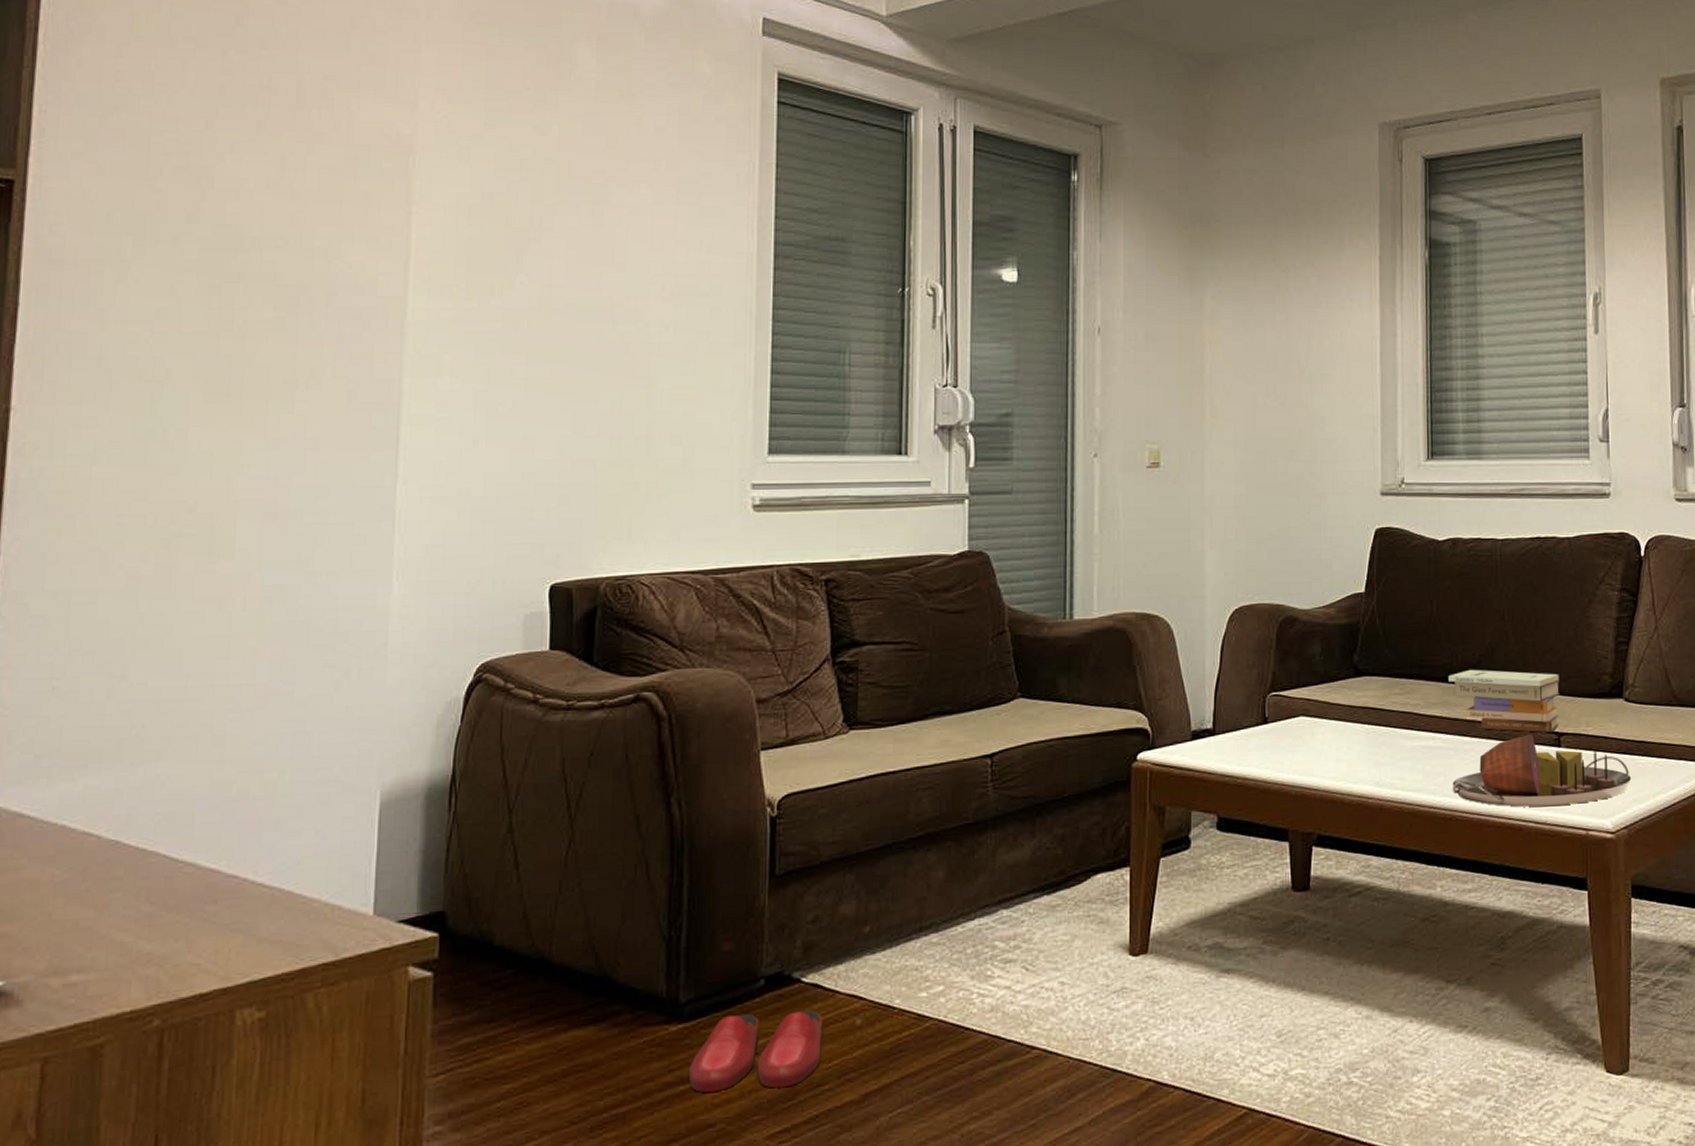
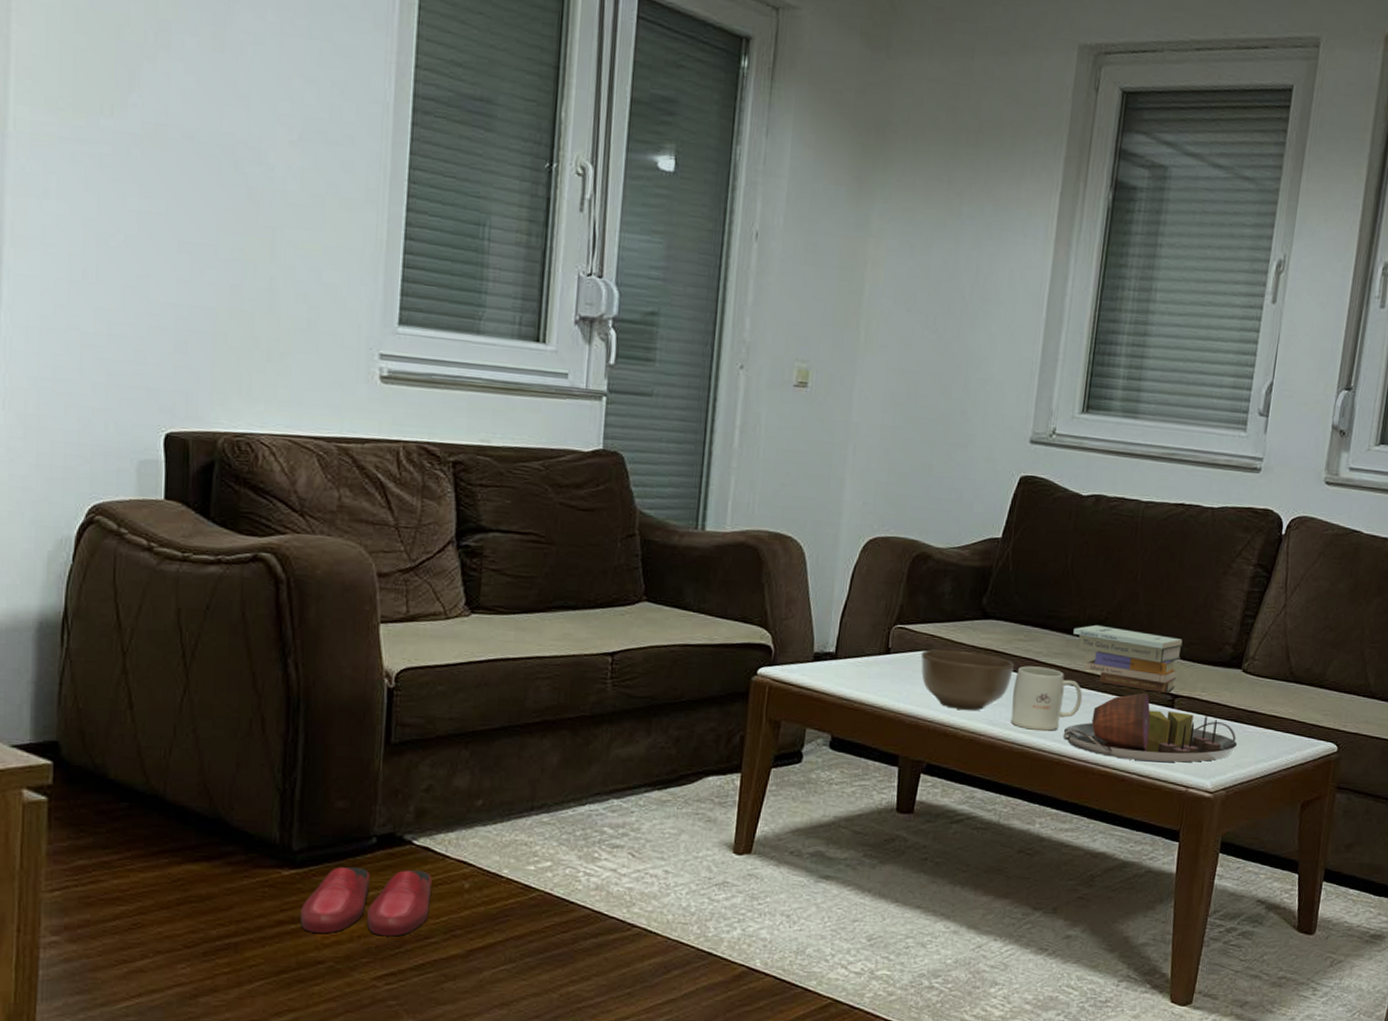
bowl: none [1298,712,1394,774] -> present [921,649,1015,711]
mug: none [1396,719,1467,788] -> present [1010,666,1083,732]

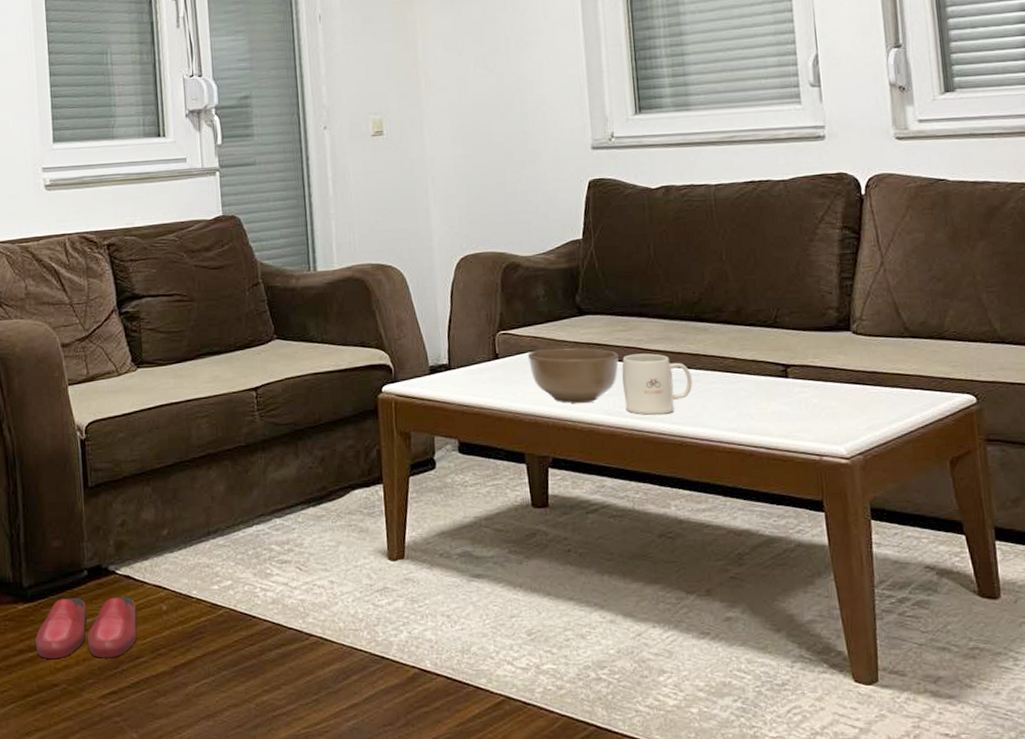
serving tray: present [1062,692,1238,763] -> none [680,366,865,434]
books: present [1073,624,1183,694] -> none [669,306,785,365]

